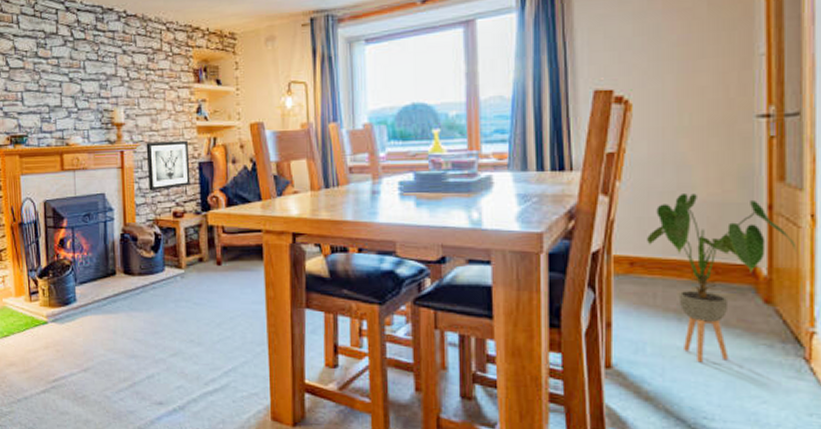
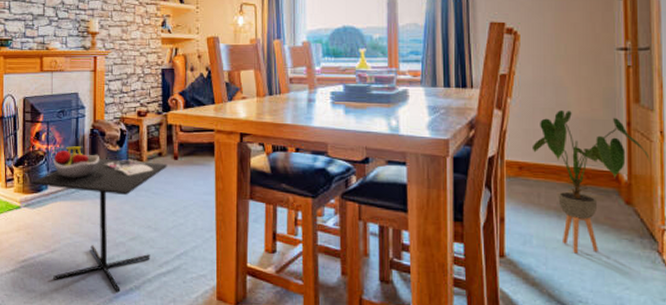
kitchen table: none [58,253,210,414] -> present [32,146,168,293]
wall art: present [146,140,191,191] -> none [116,49,154,92]

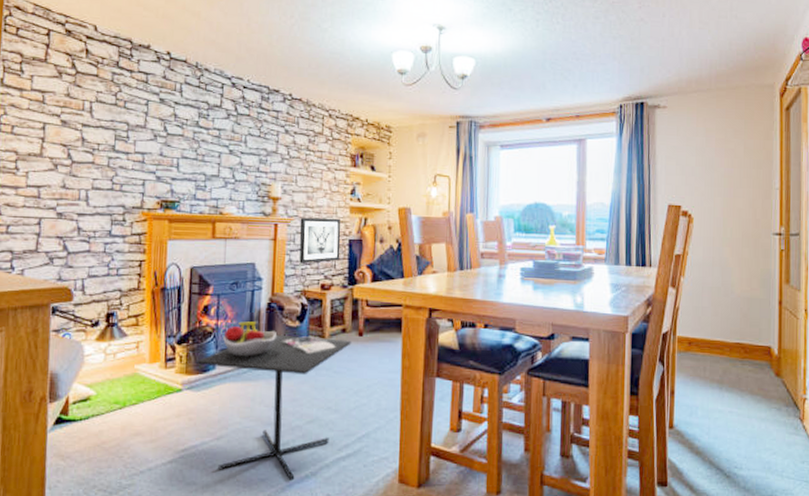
wall art: none [116,49,154,92] -> present [299,217,341,264]
house plant: present [531,110,650,254] -> none [700,289,796,423]

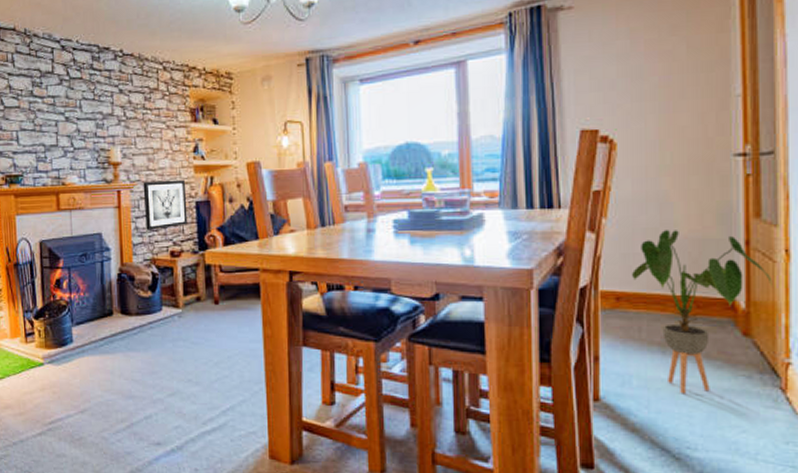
kitchen table: present [196,321,352,481] -> none [54,293,208,454]
house plant: none [700,289,796,423] -> present [631,230,773,394]

